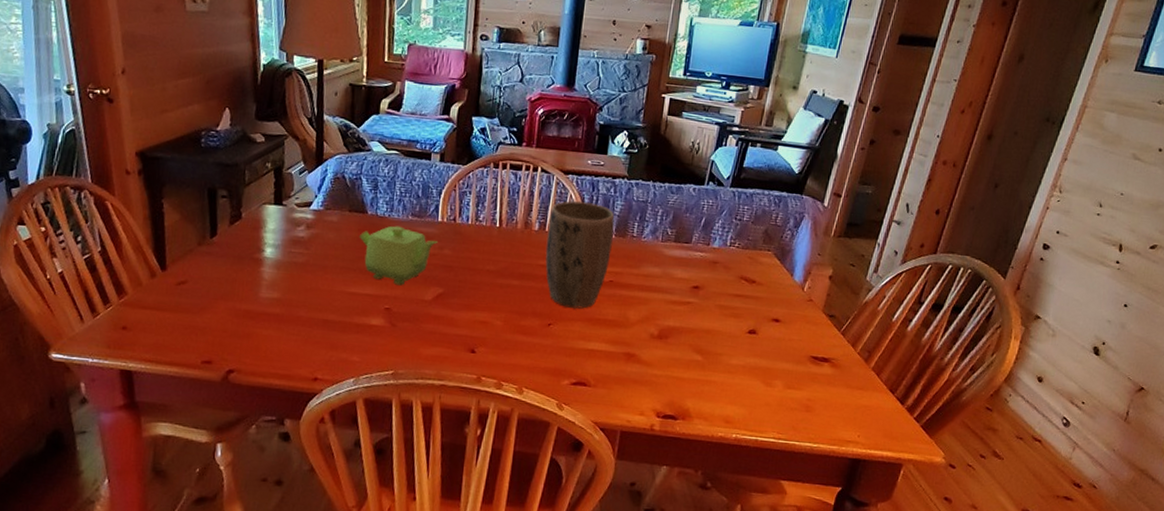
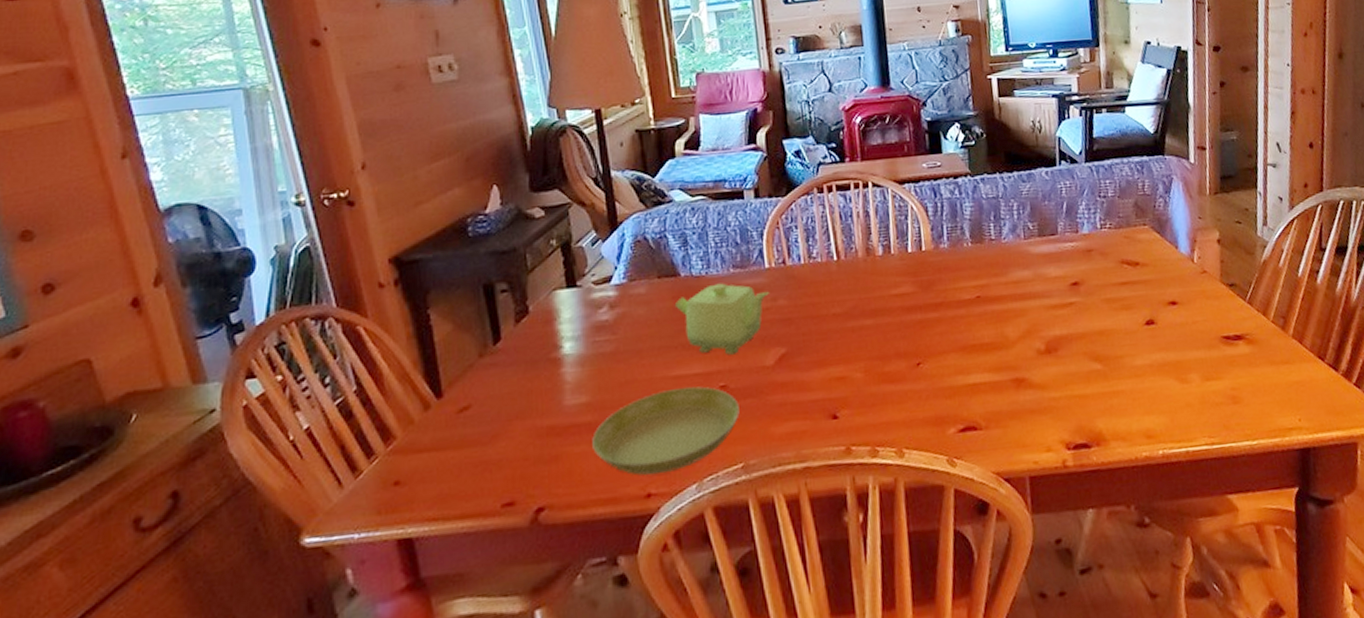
saucer: none [277,302,398,365] -> present [592,386,740,475]
plant pot: present [545,201,615,309] -> none [892,211,972,339]

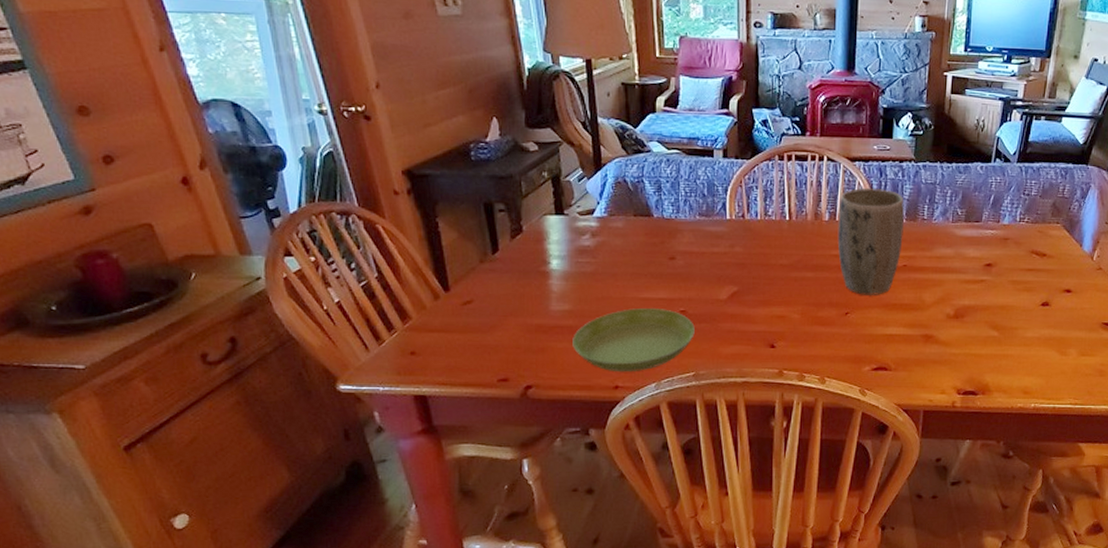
teapot: present [674,283,769,355] -> none [646,227,728,287]
plant pot: none [892,211,972,339] -> present [837,188,904,295]

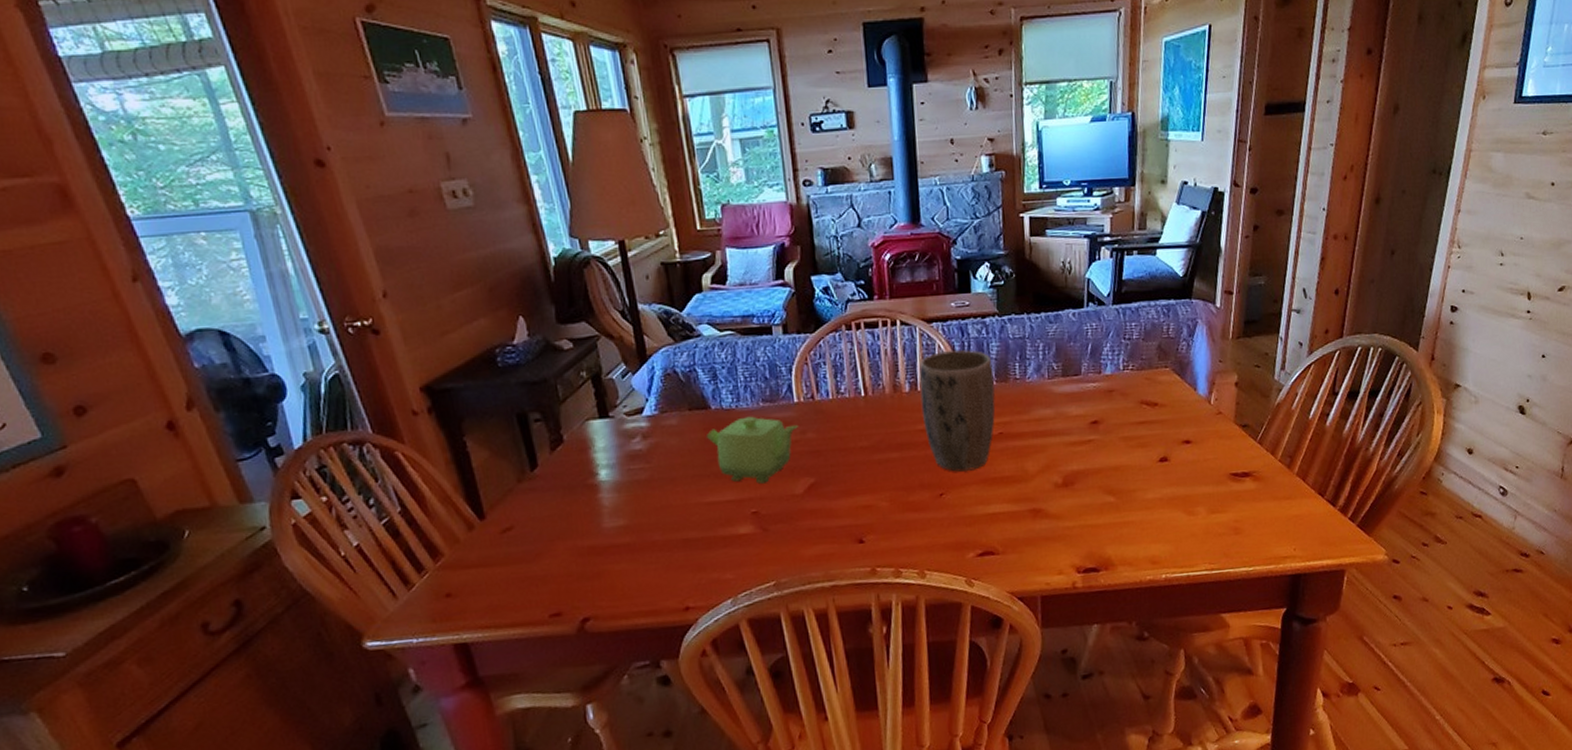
saucer: present [572,308,695,372] -> none [631,512,771,591]
teapot: none [646,227,728,287] -> present [705,416,798,484]

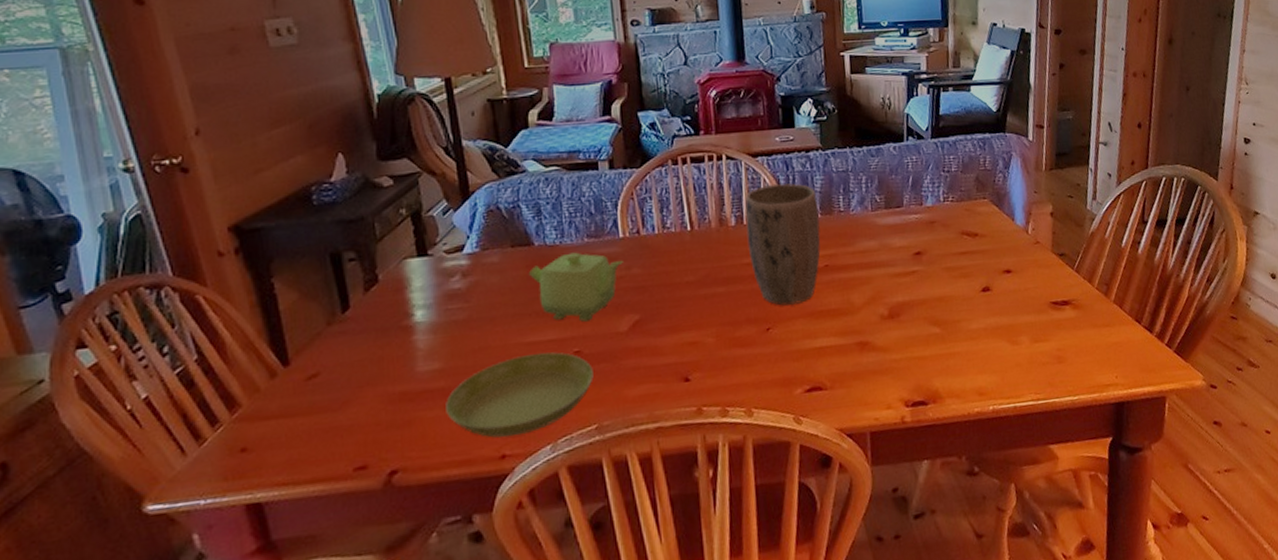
saucer: none [631,512,771,591] -> present [445,352,594,438]

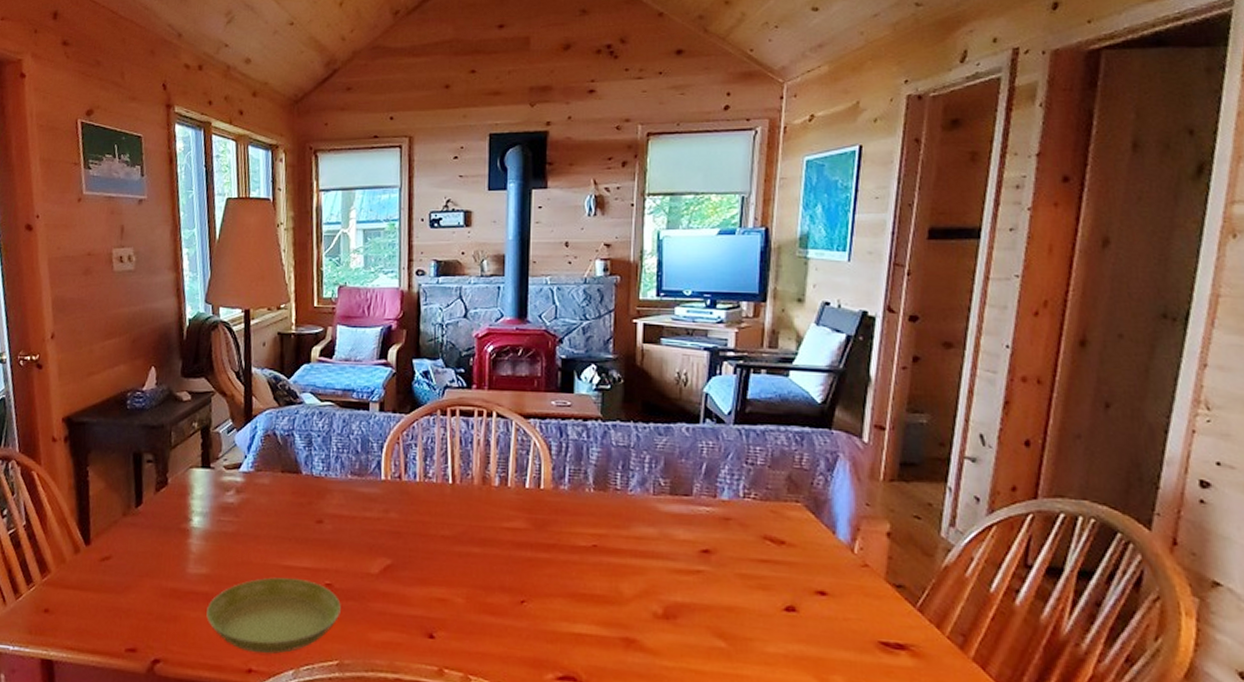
teapot: present [528,252,623,322] -> none [293,486,382,556]
plant pot: present [745,183,821,306] -> none [510,449,591,581]

